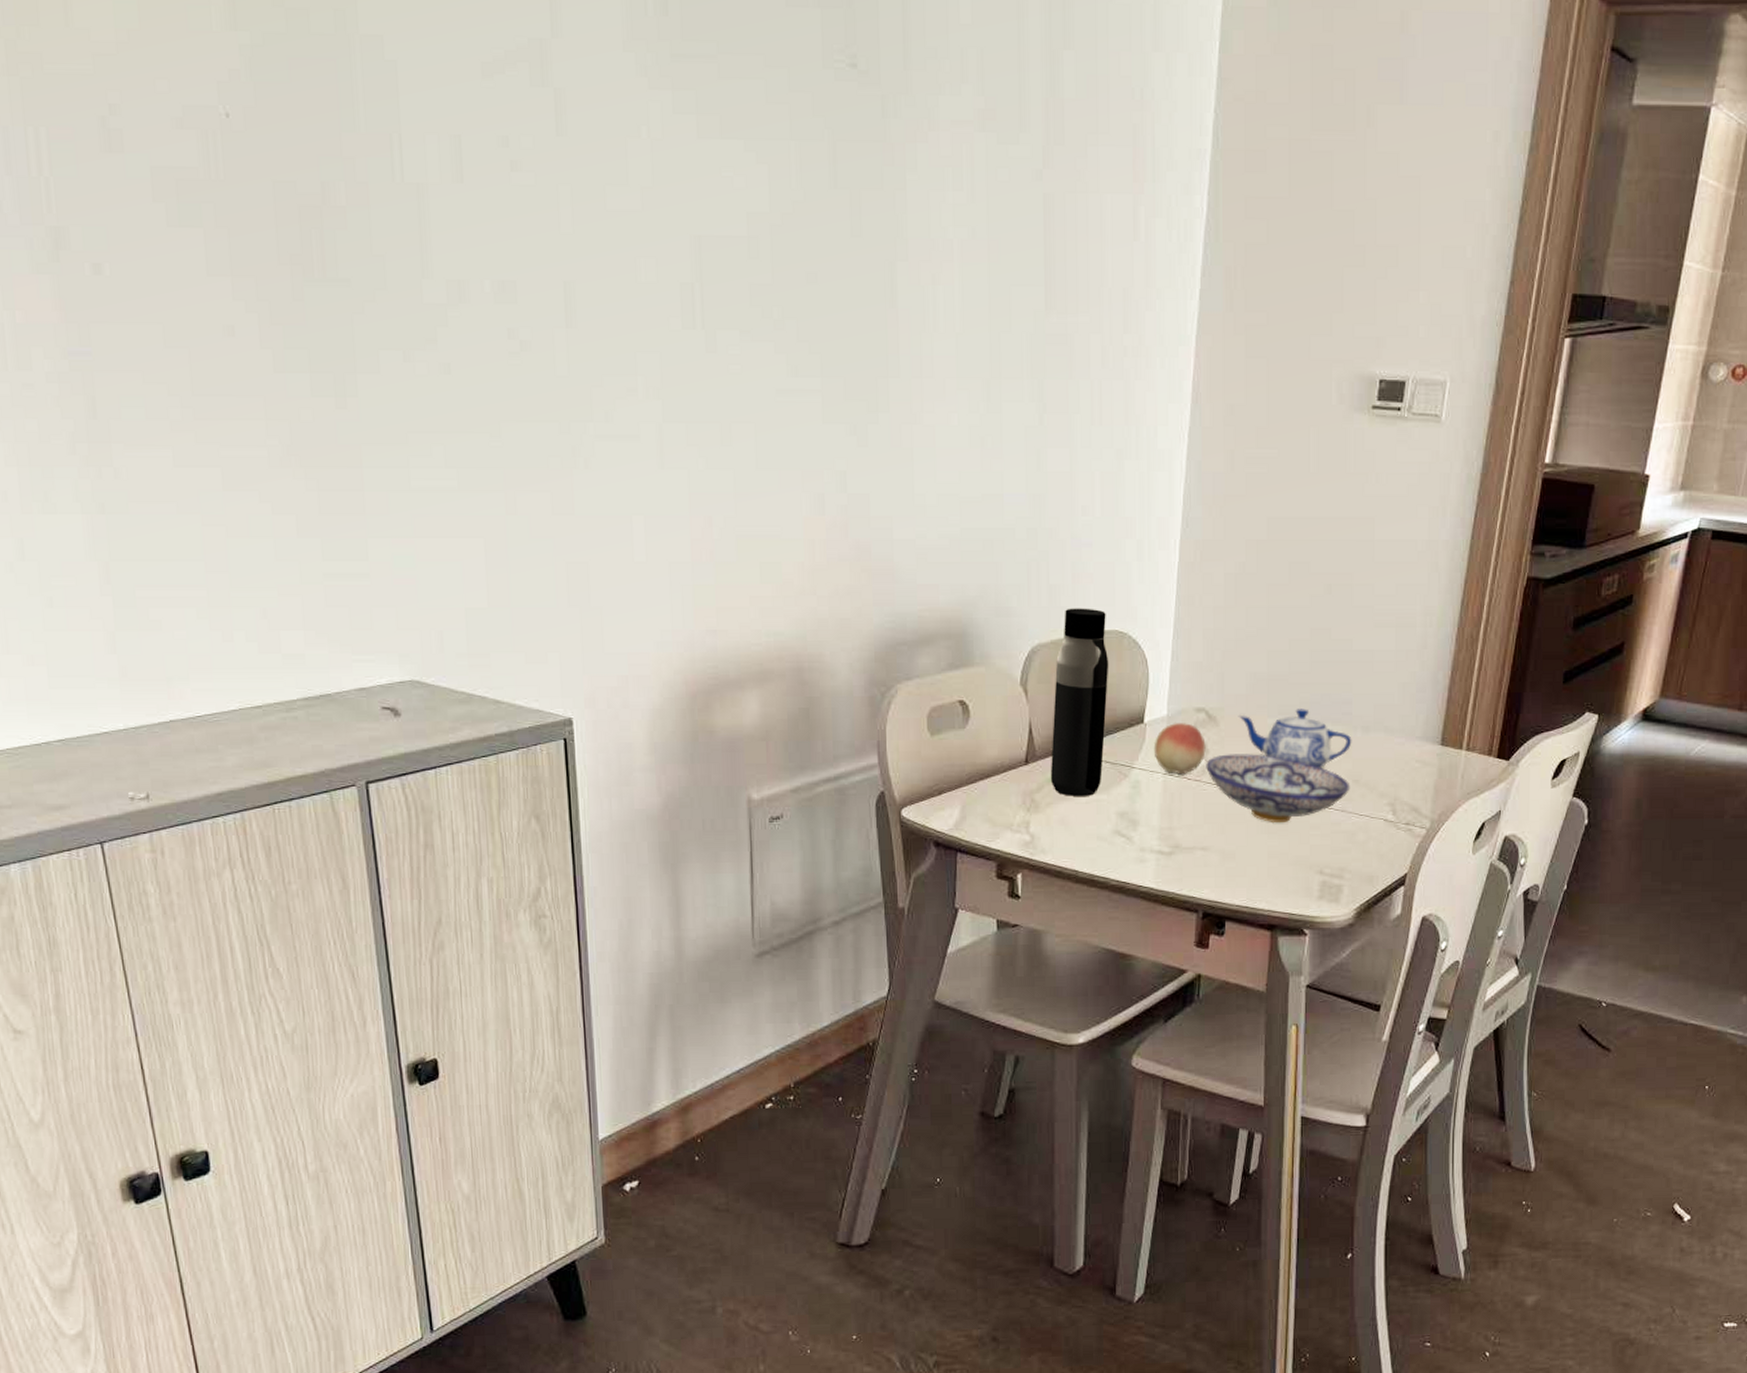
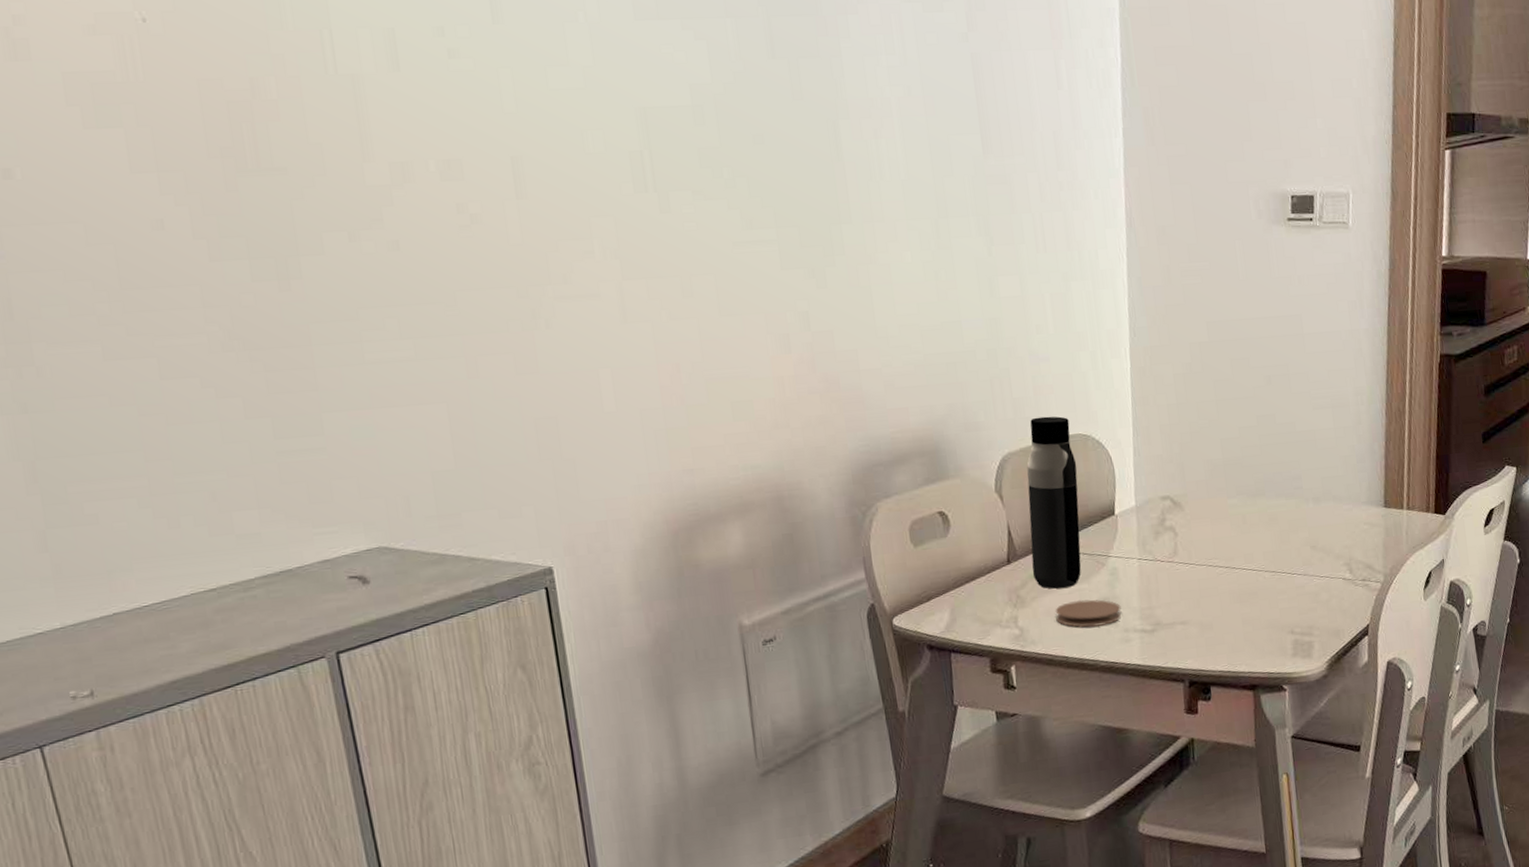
coaster: none [1069,811,1139,842] -> present [1055,599,1121,627]
fruit: present [1153,722,1206,775] -> none [1126,511,1175,558]
bowl: present [1206,754,1351,824] -> none [1176,531,1310,593]
teapot: present [1238,709,1352,768] -> none [1200,487,1306,539]

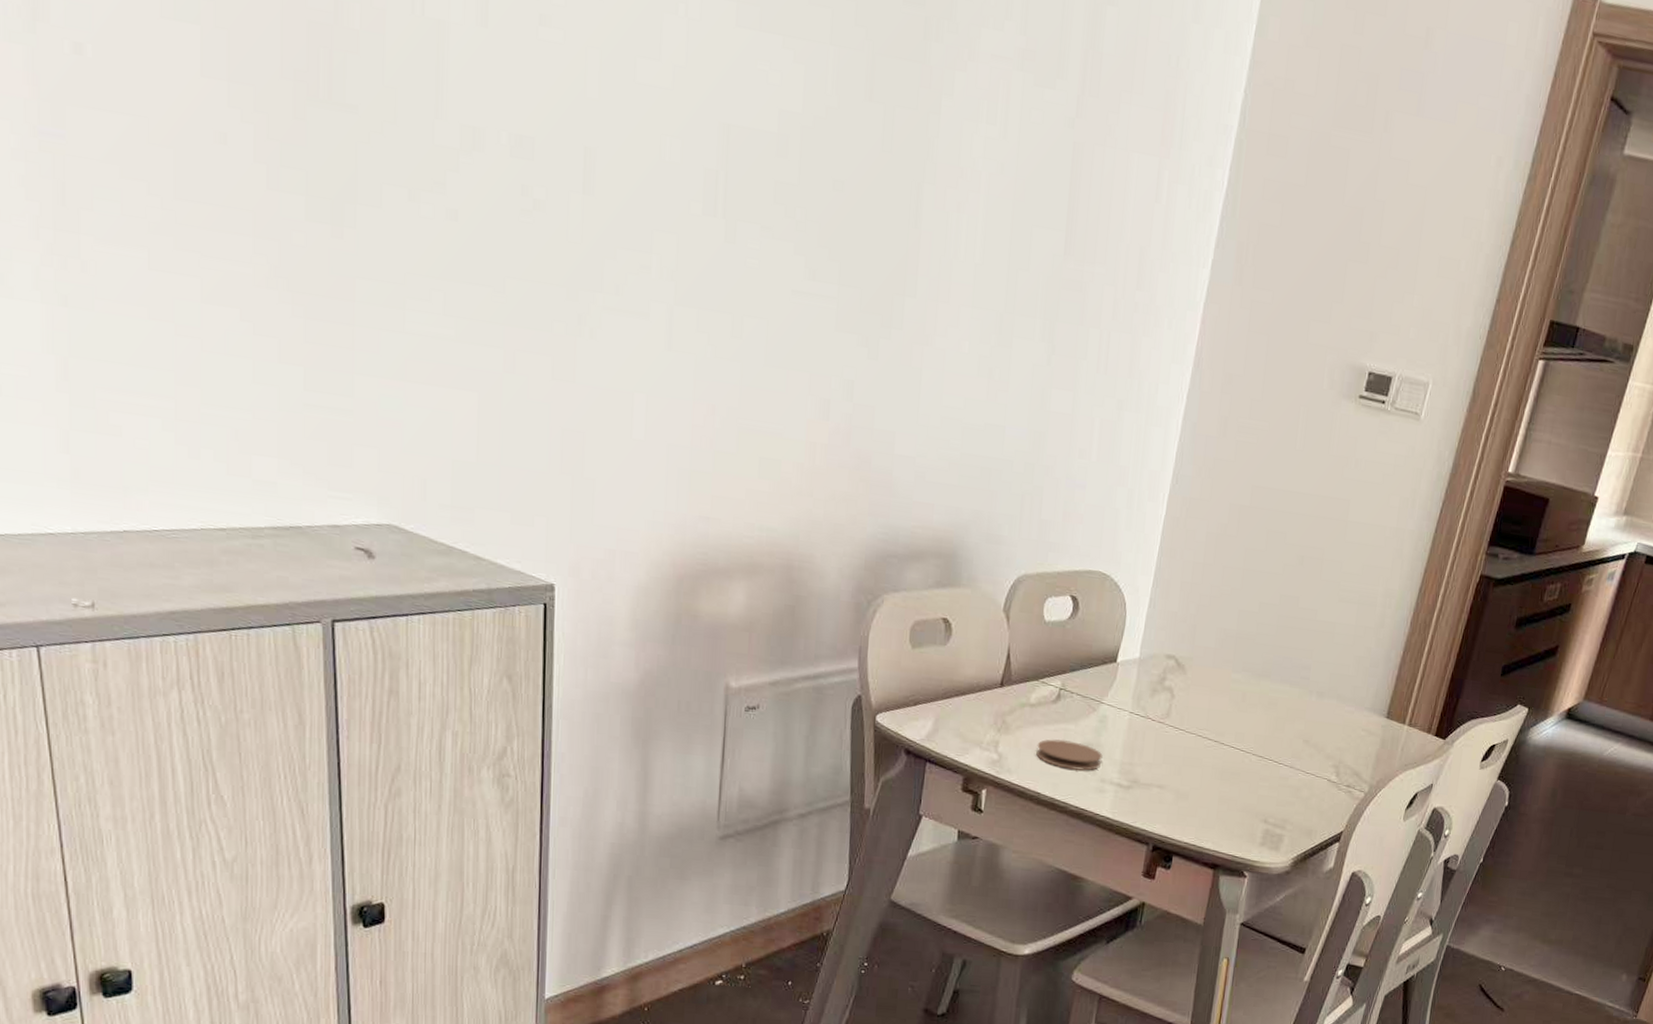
water bottle: present [1027,416,1081,589] -> none [1023,544,1092,725]

